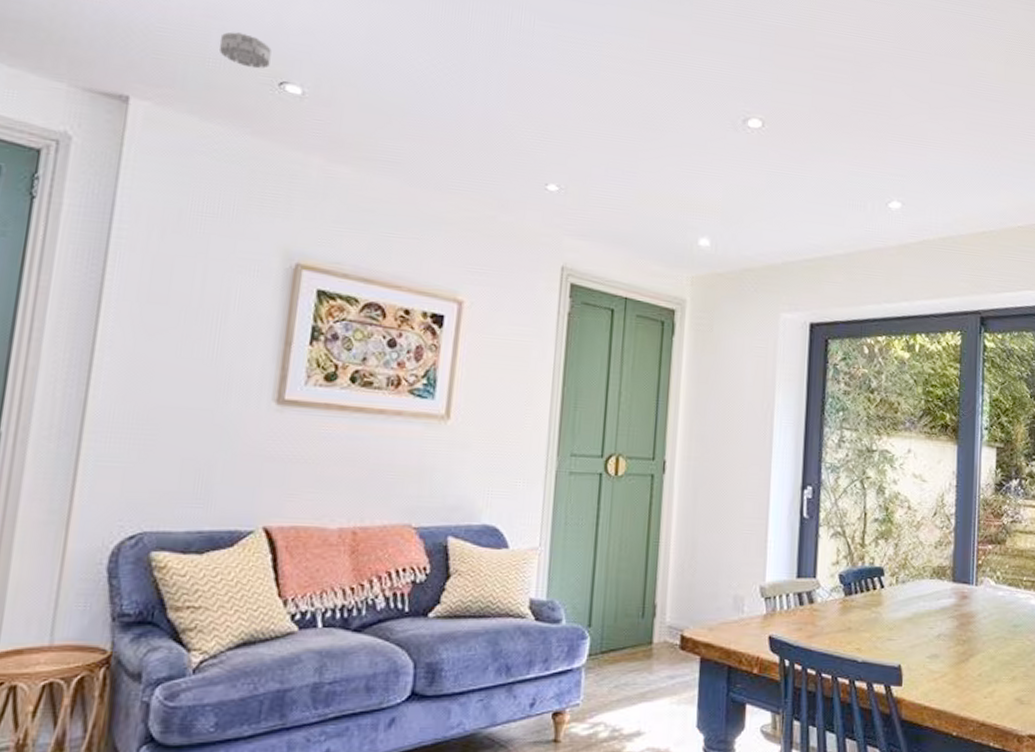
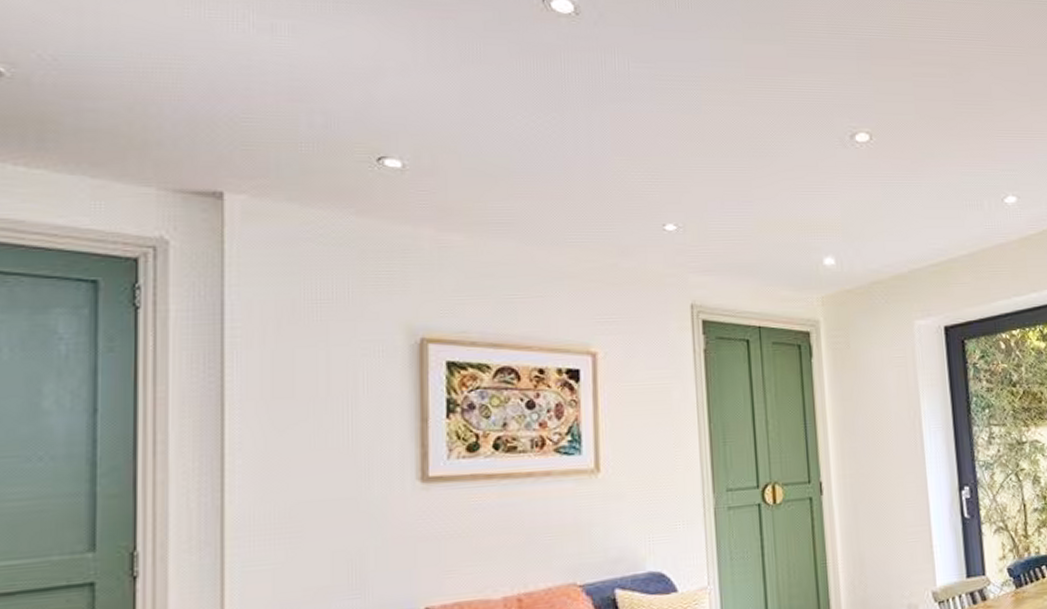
smoke detector: present [219,31,272,69] -> none [309,113,365,147]

